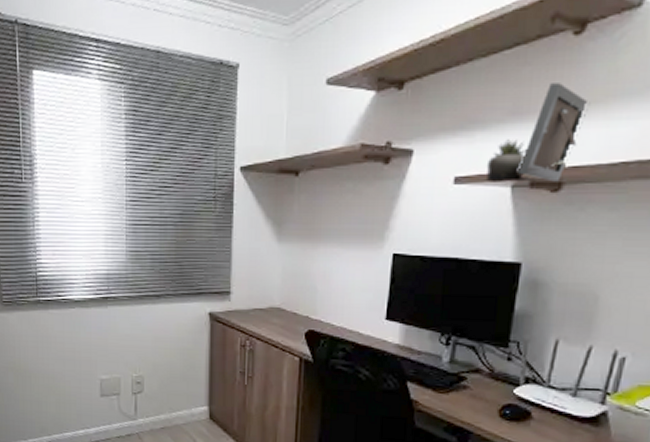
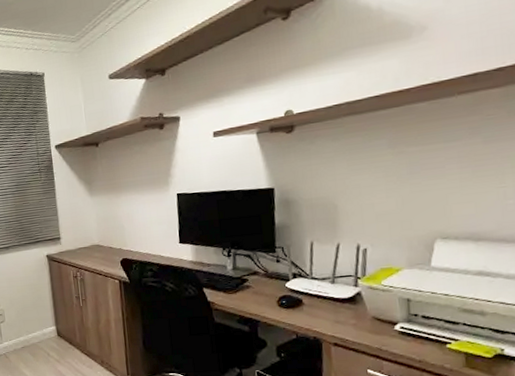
succulent plant: present [481,139,534,183] -> none [233,99,273,133]
picture frame: present [518,83,591,182] -> none [259,55,304,126]

